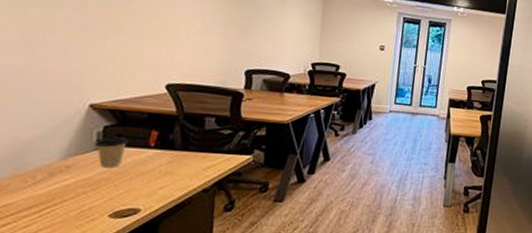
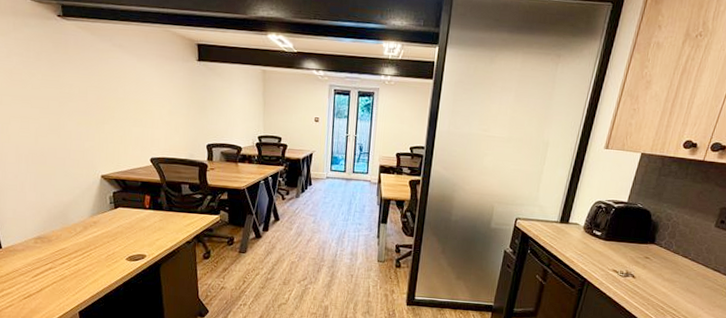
coffee cup: present [95,136,128,168] -> none [109,200,131,224]

